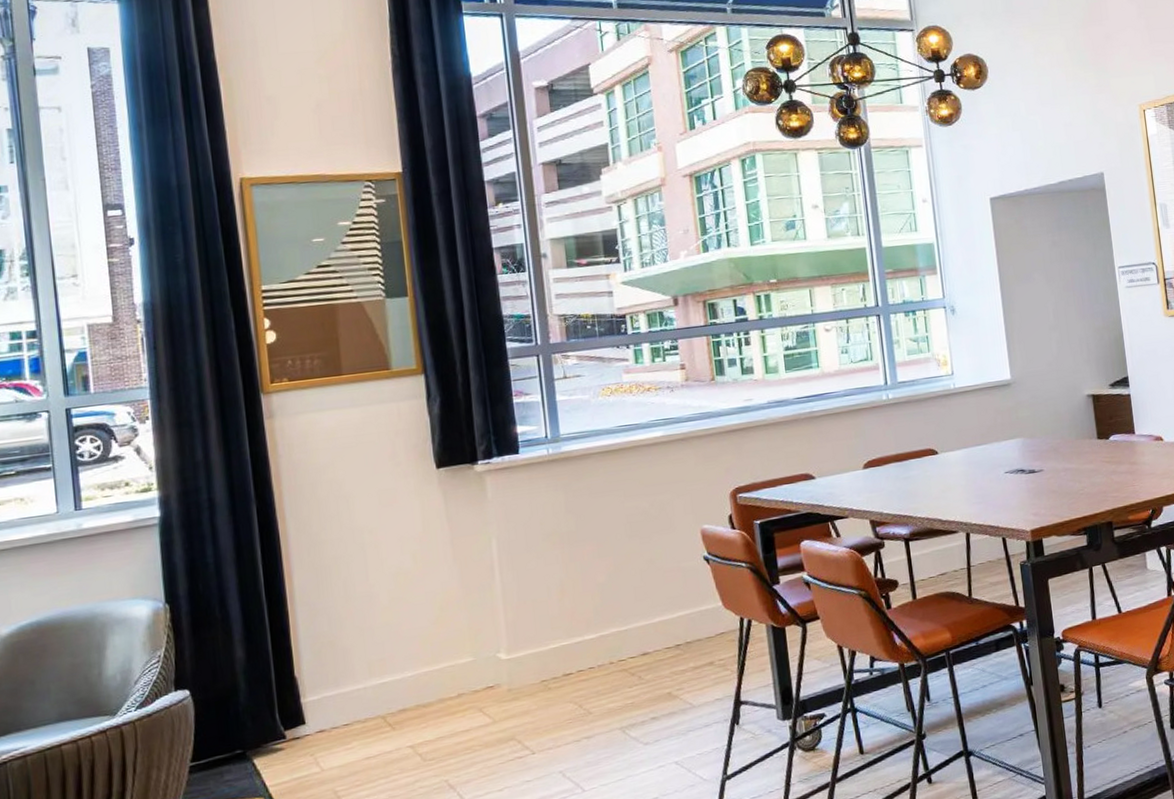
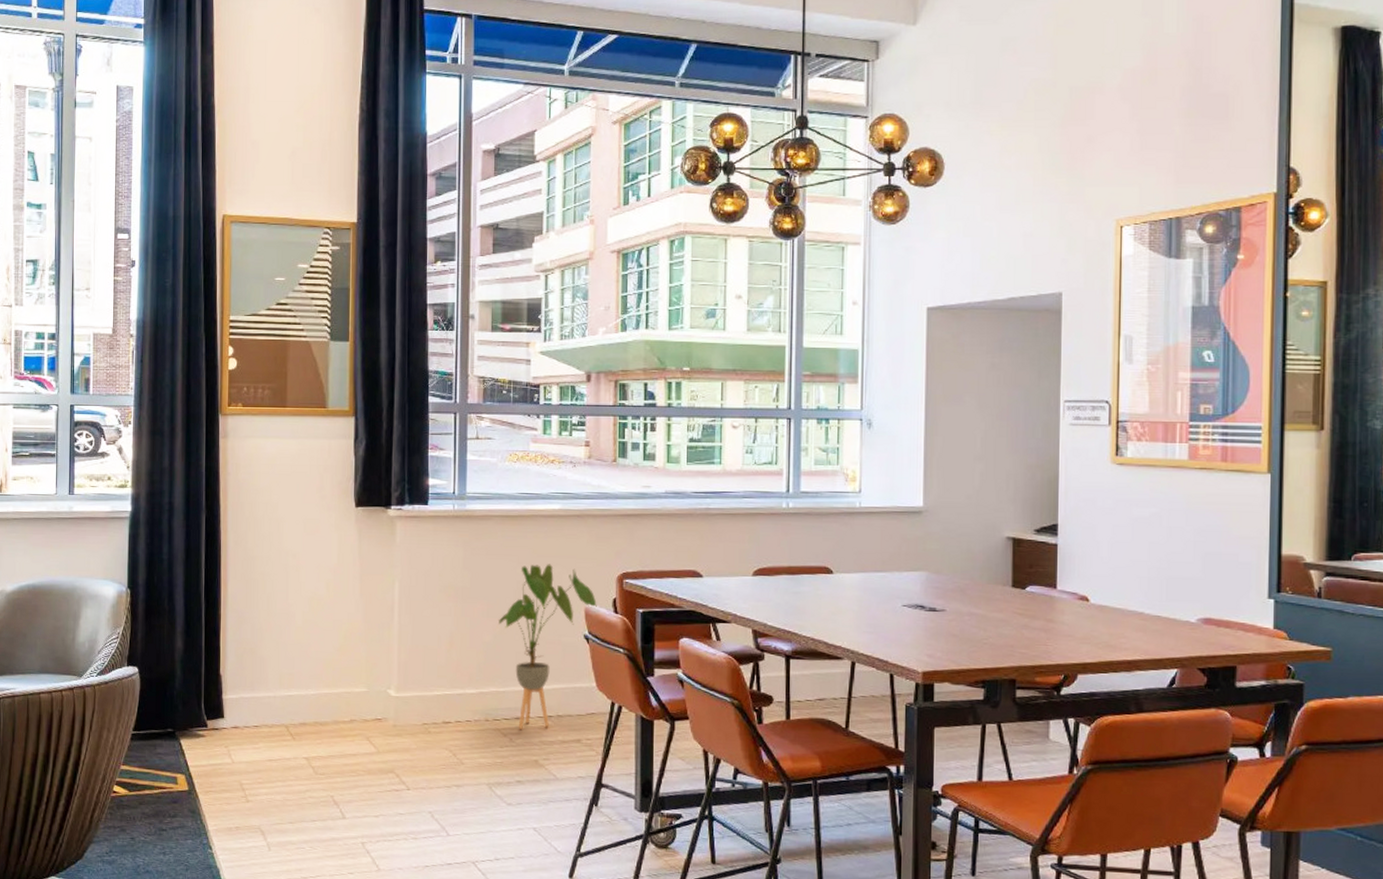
house plant: none [610,492,713,665] -> present [498,564,597,729]

